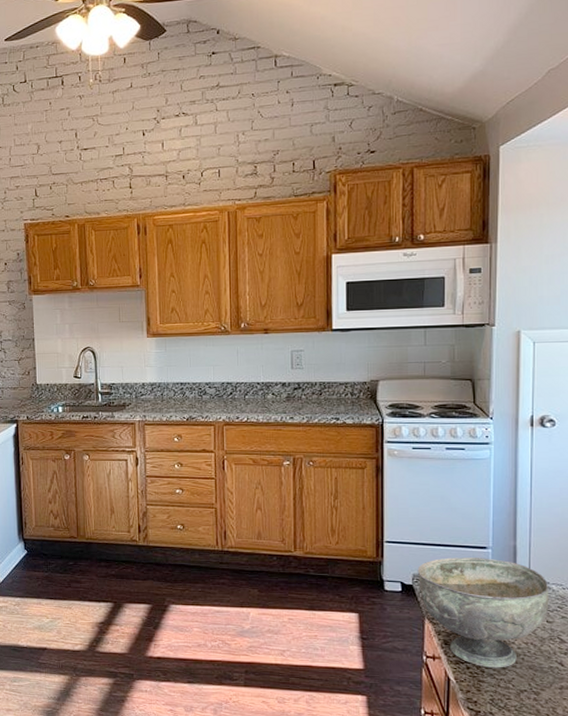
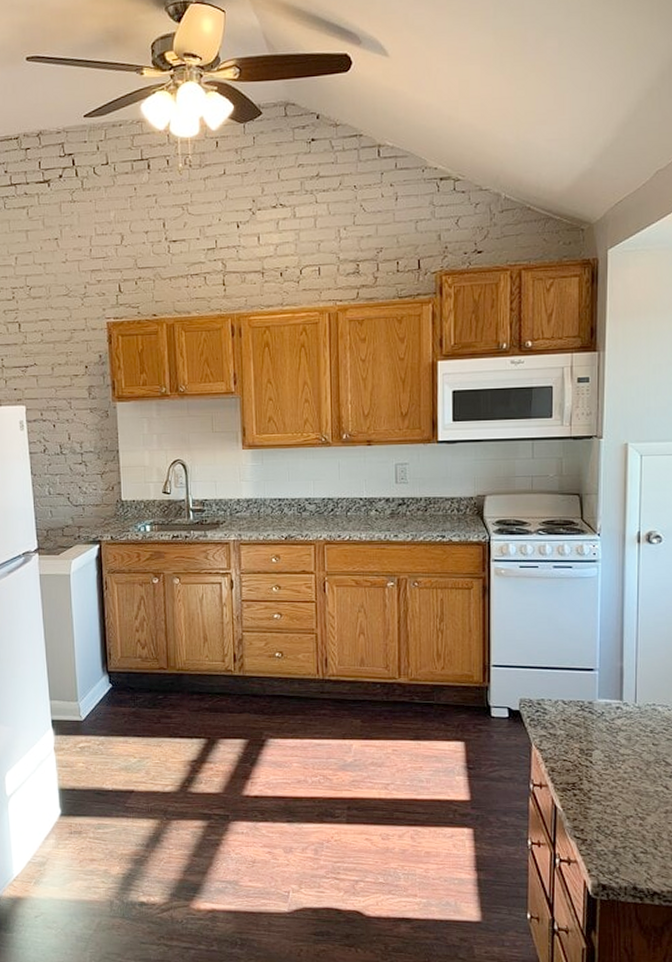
decorative bowl: present [417,557,549,668] -> none [524,680,655,794]

